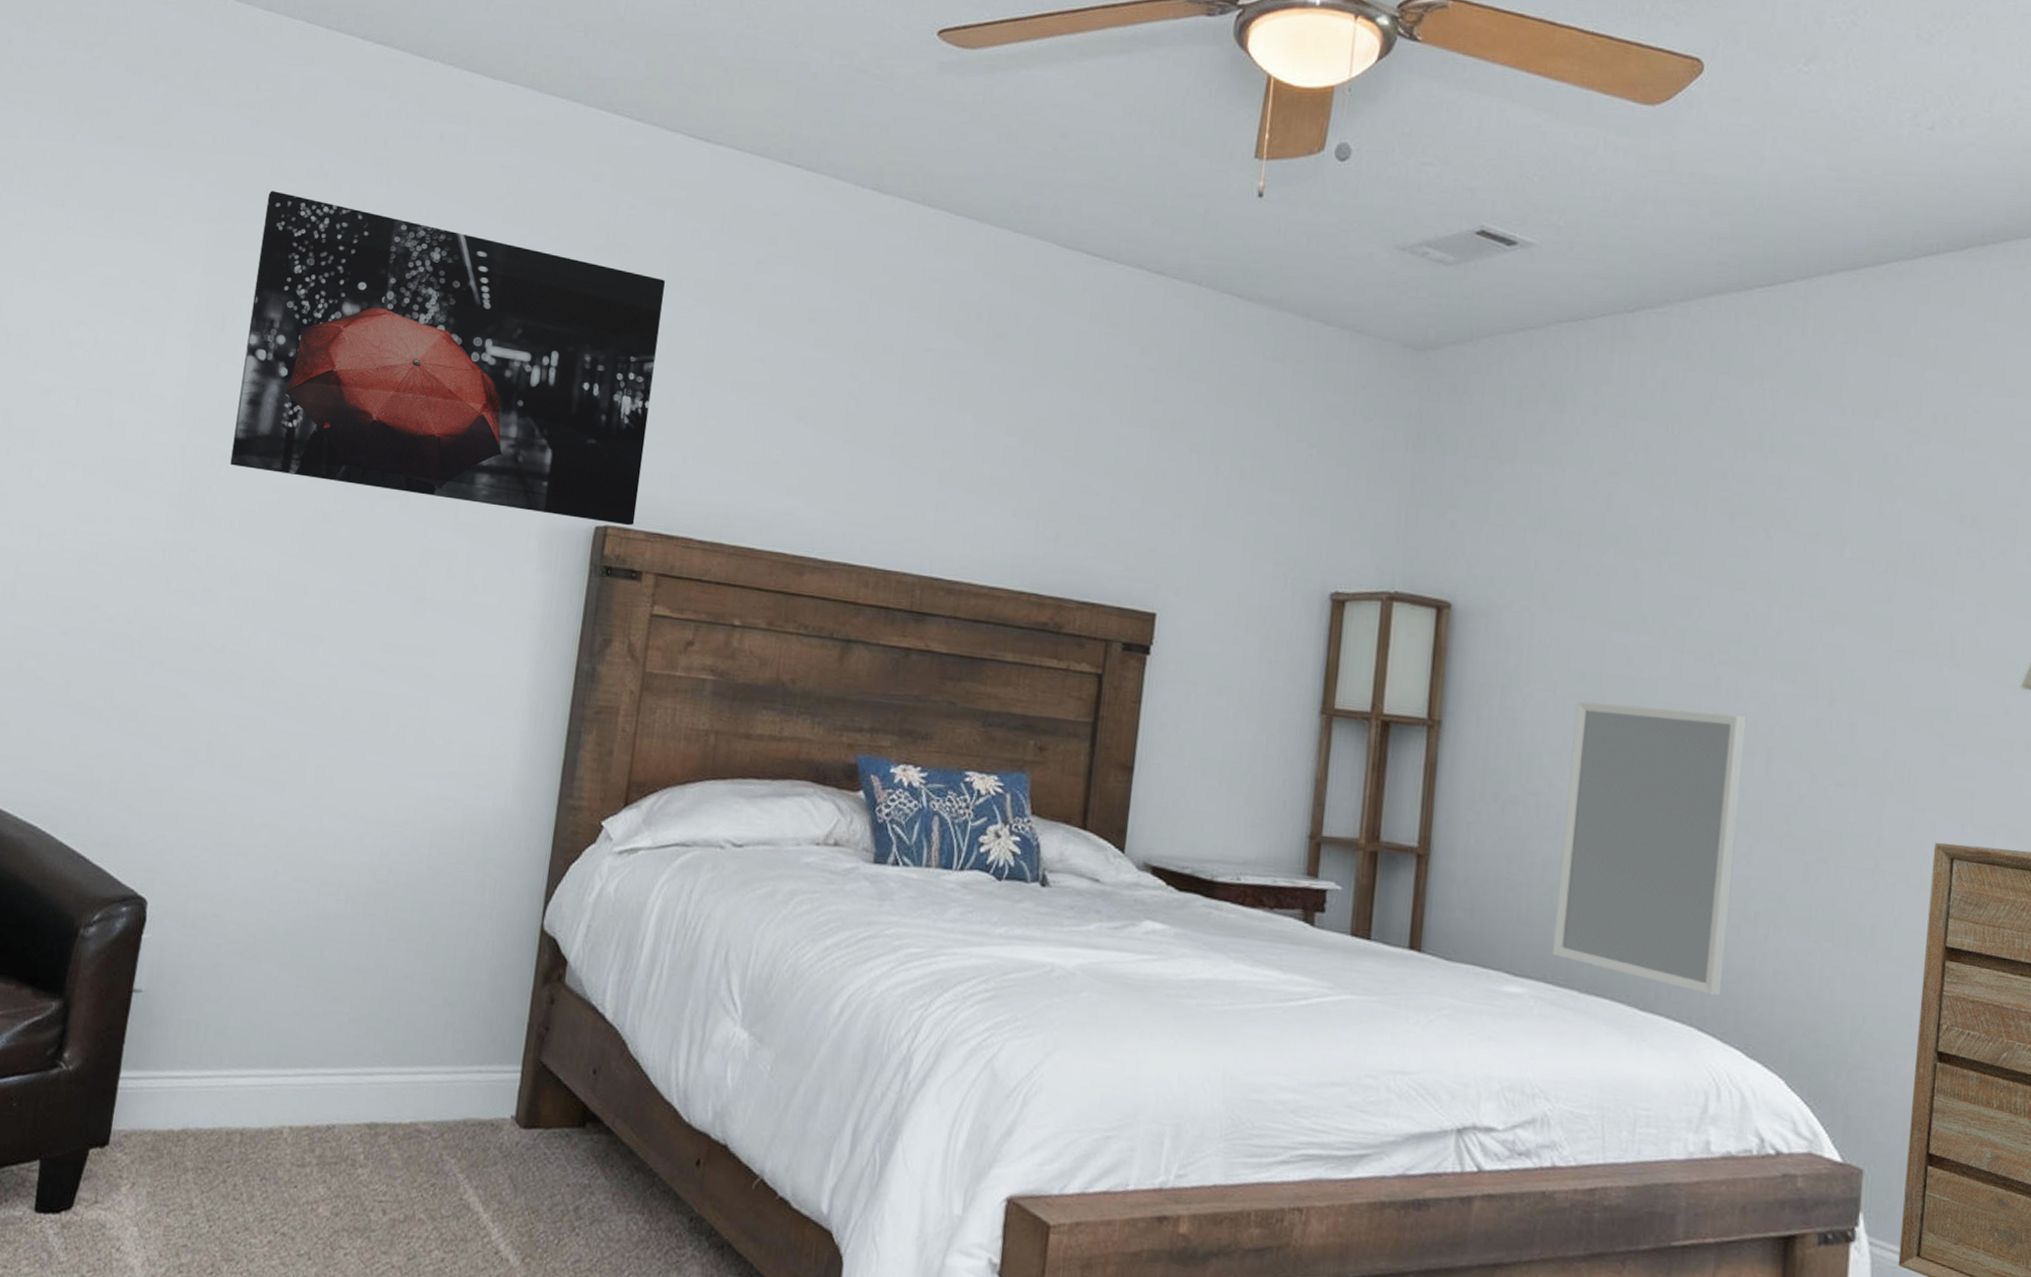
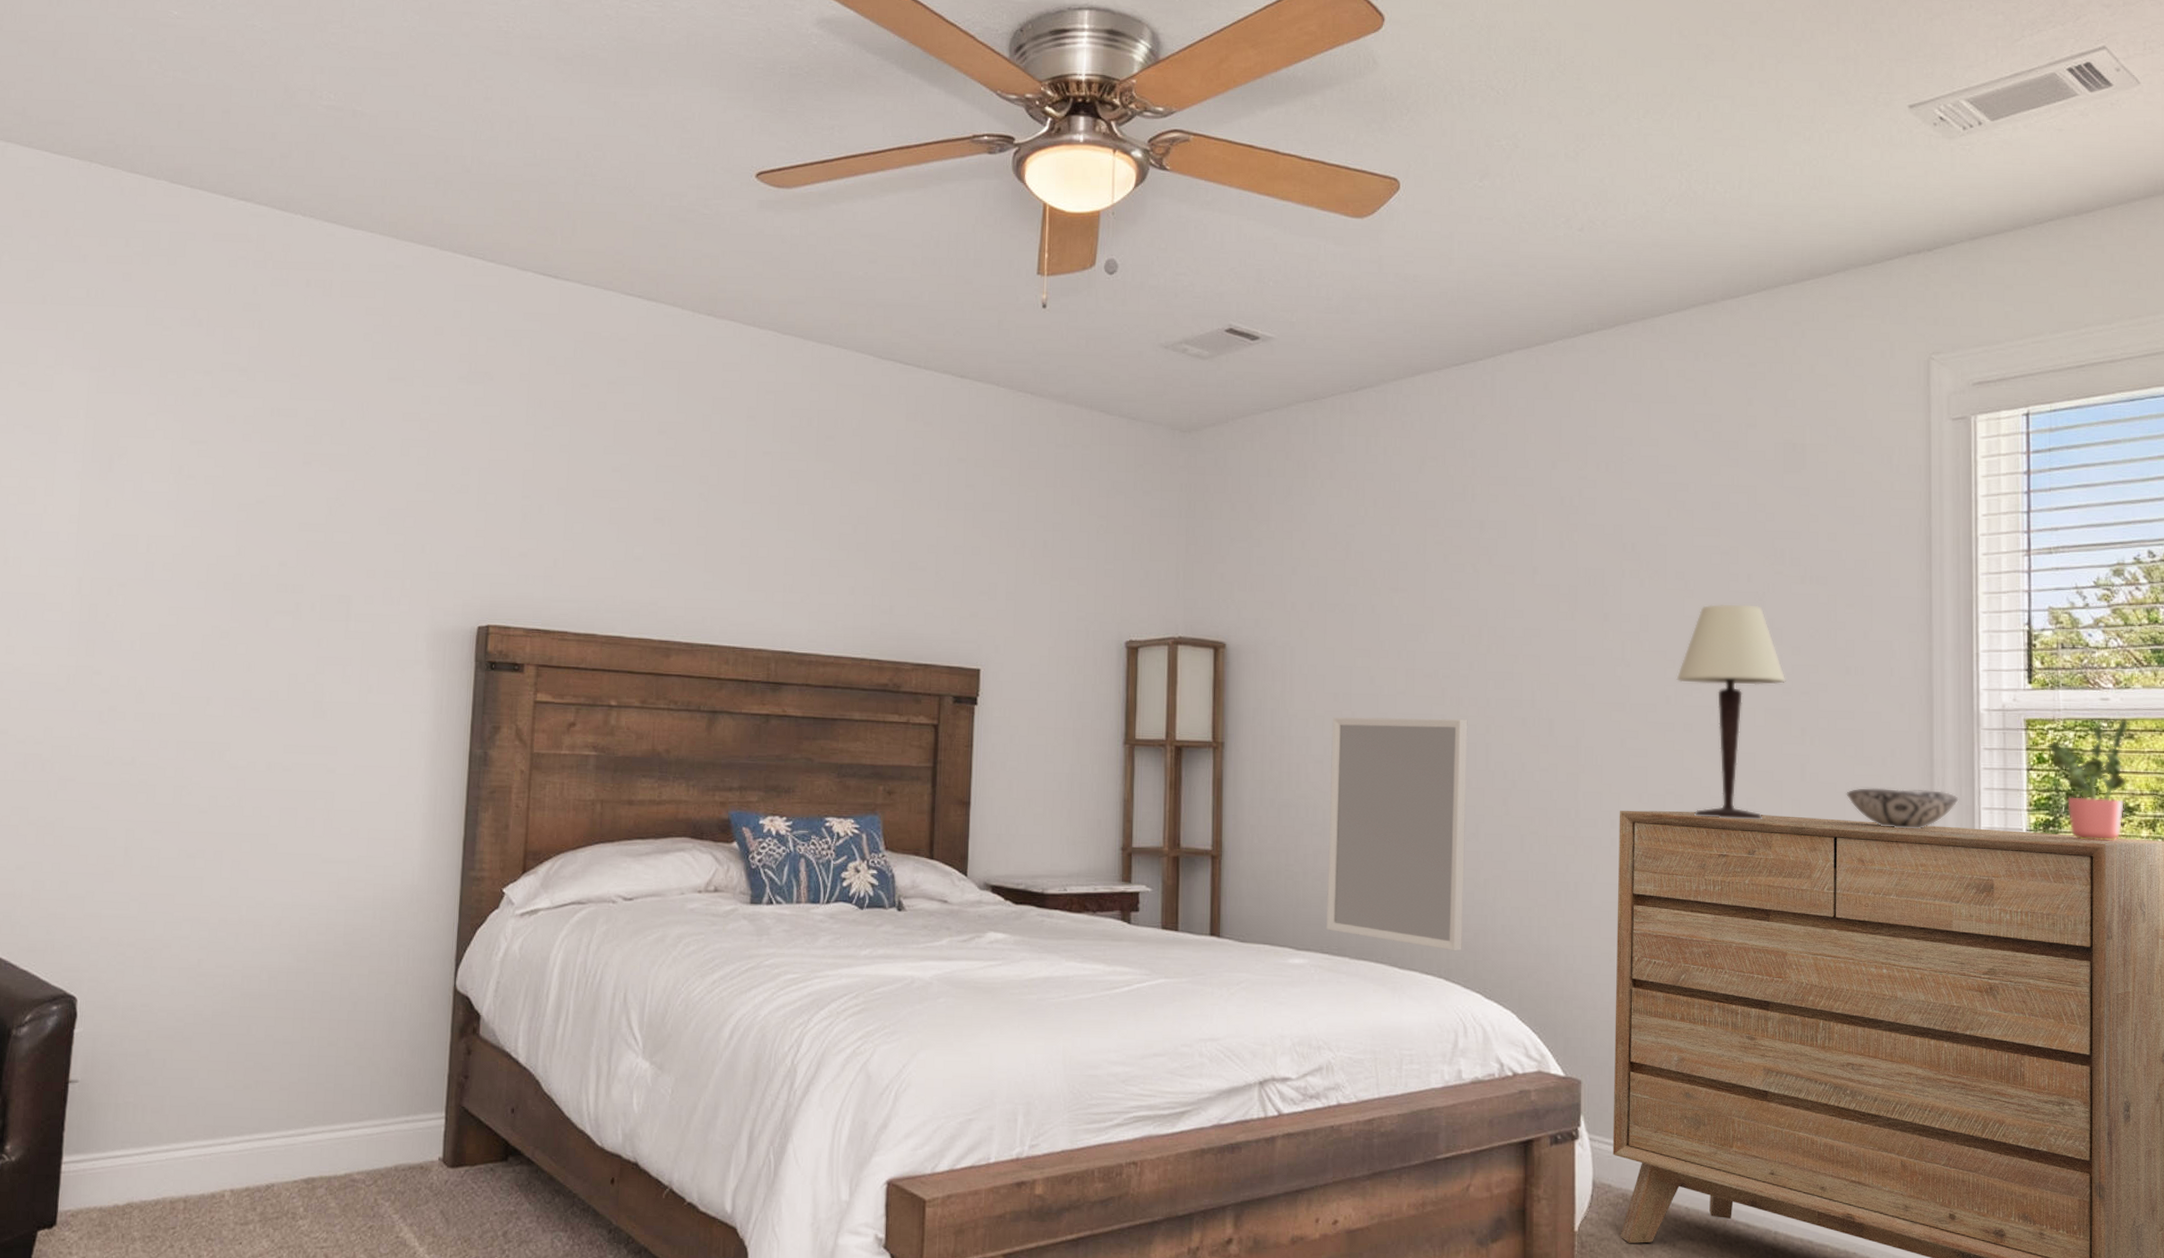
wall art: present [230,191,665,526] -> none [127,338,526,624]

